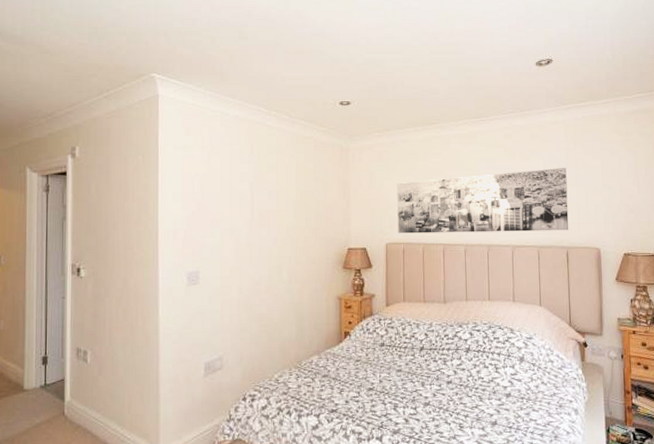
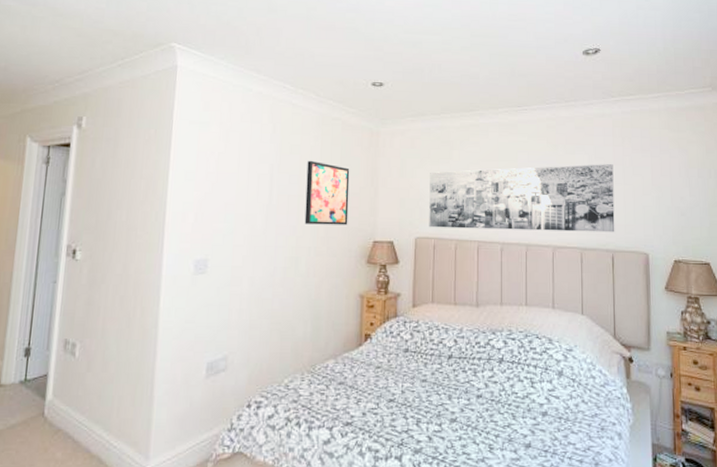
wall art: none [284,177,324,236] -> present [304,160,350,225]

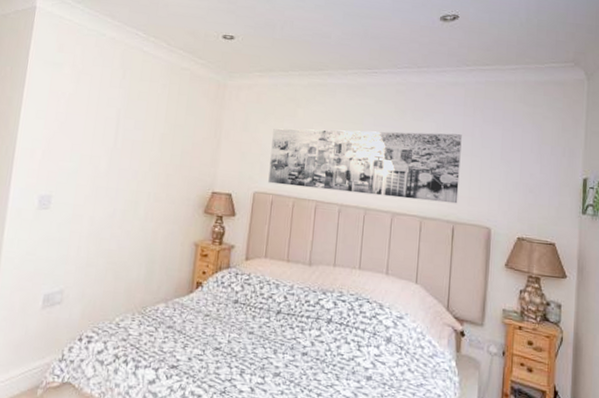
wall art: present [304,160,350,225] -> none [146,107,195,174]

